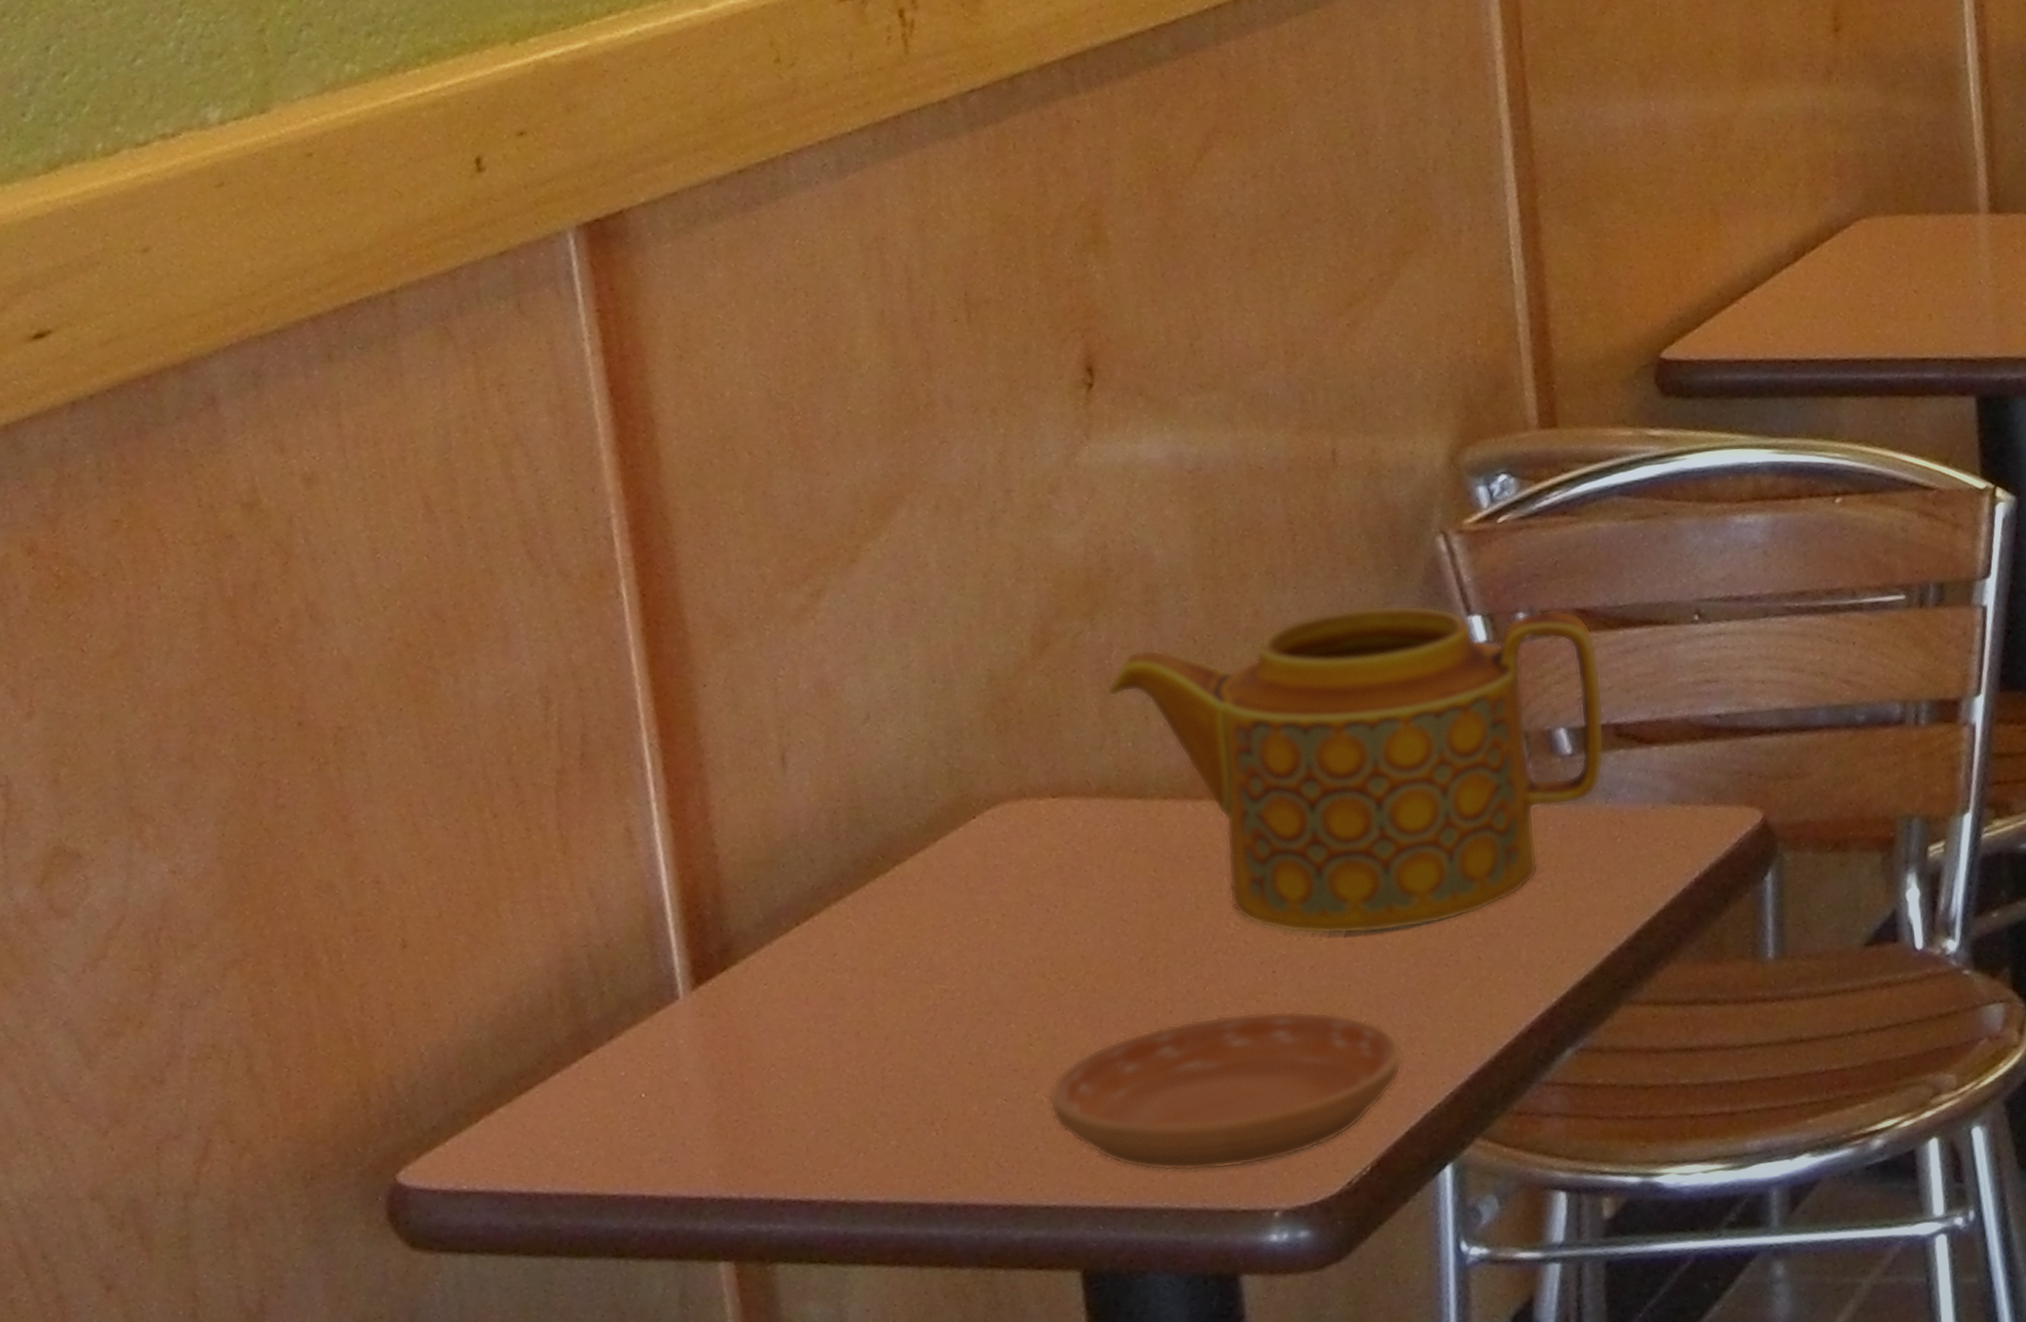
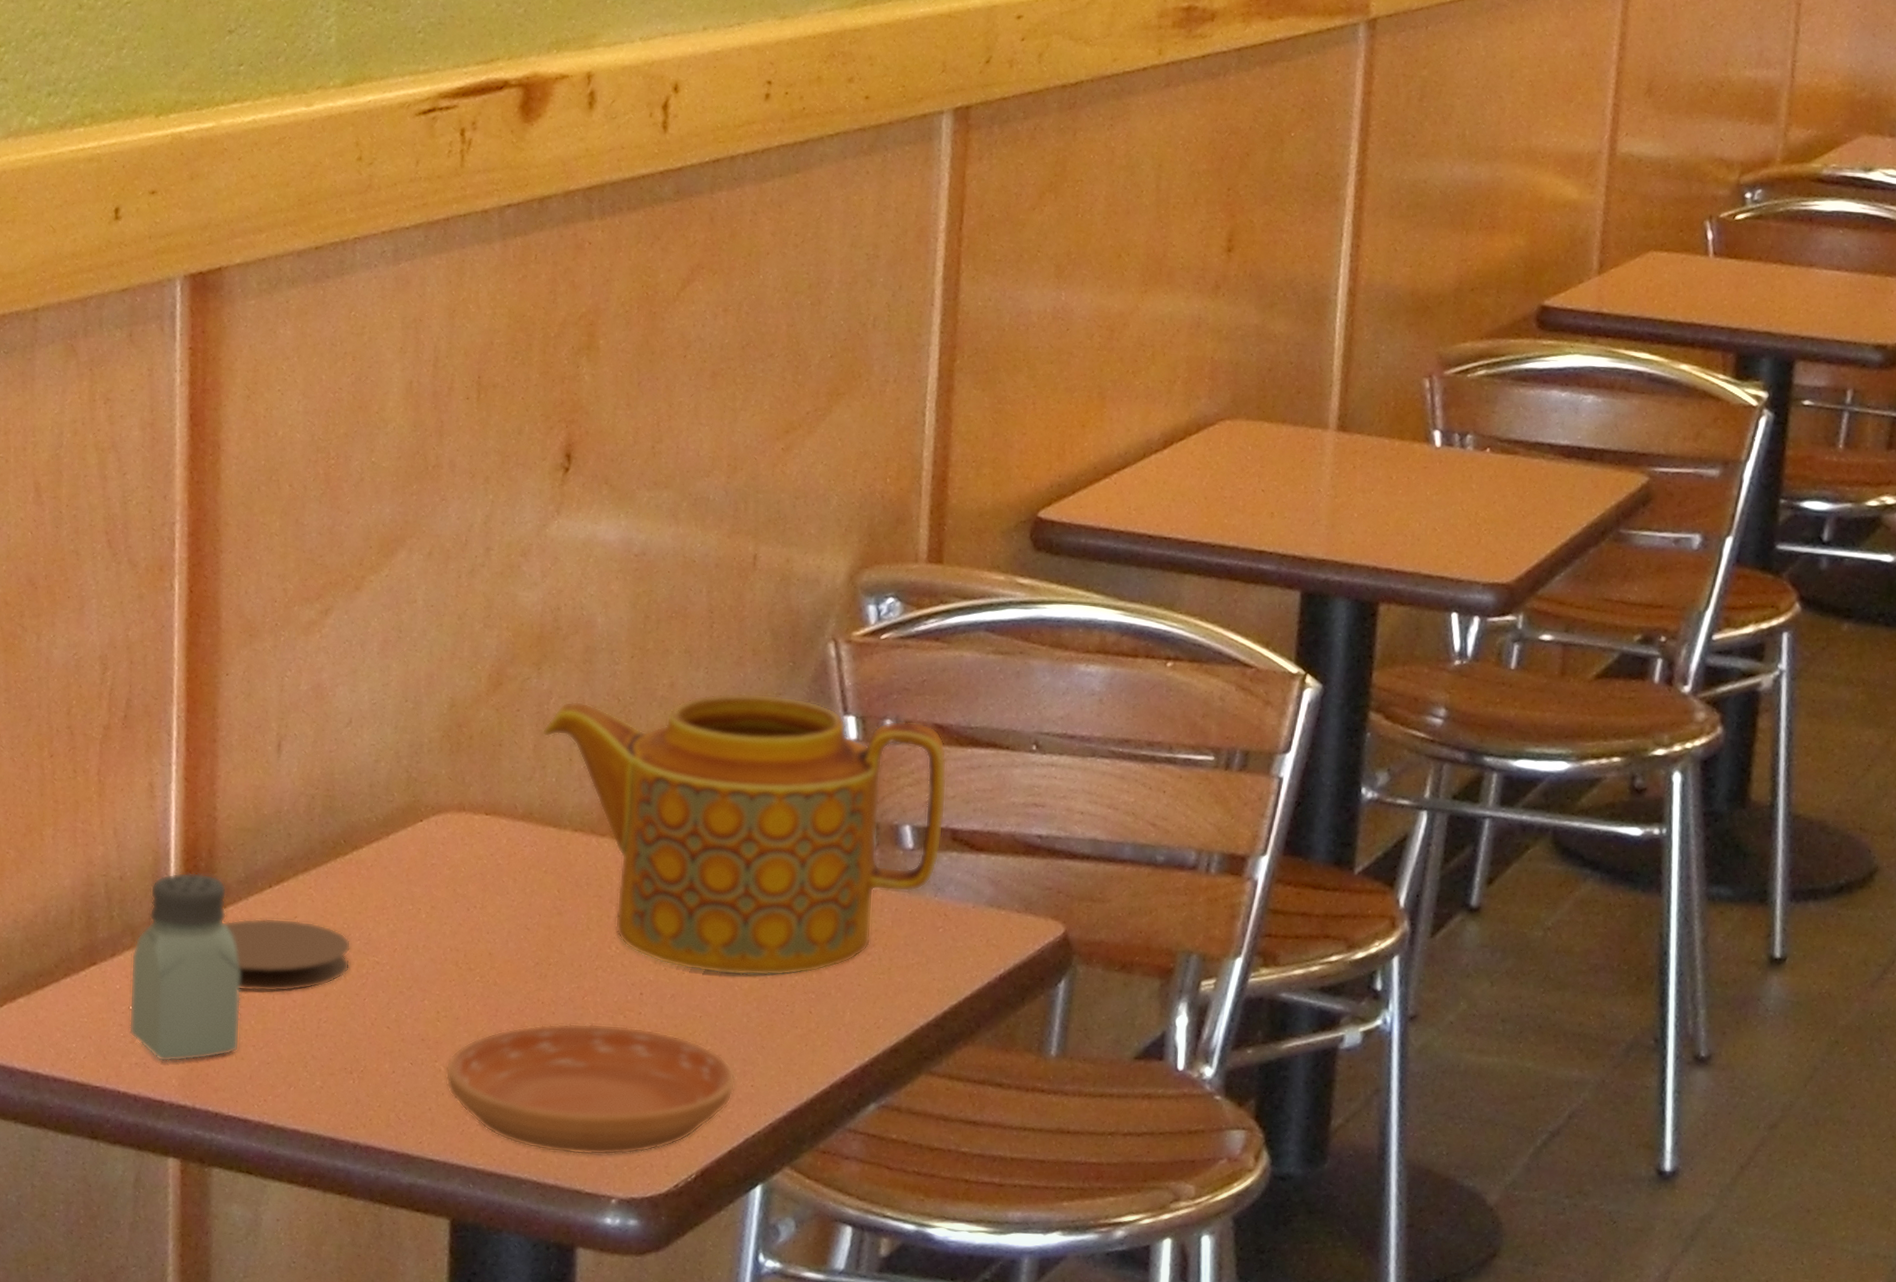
saltshaker: none [634,922,788,1152] -> present [128,872,242,1062]
coaster: none [745,957,913,1052] -> present [223,918,351,992]

